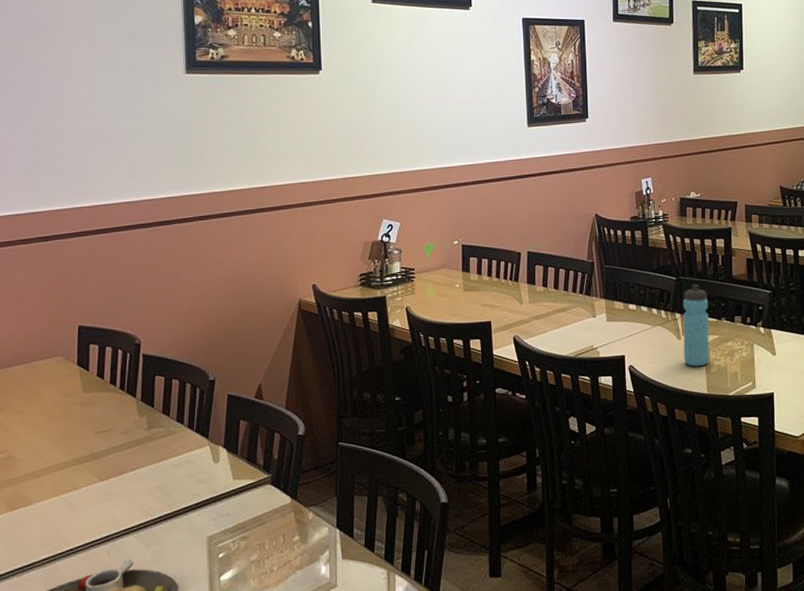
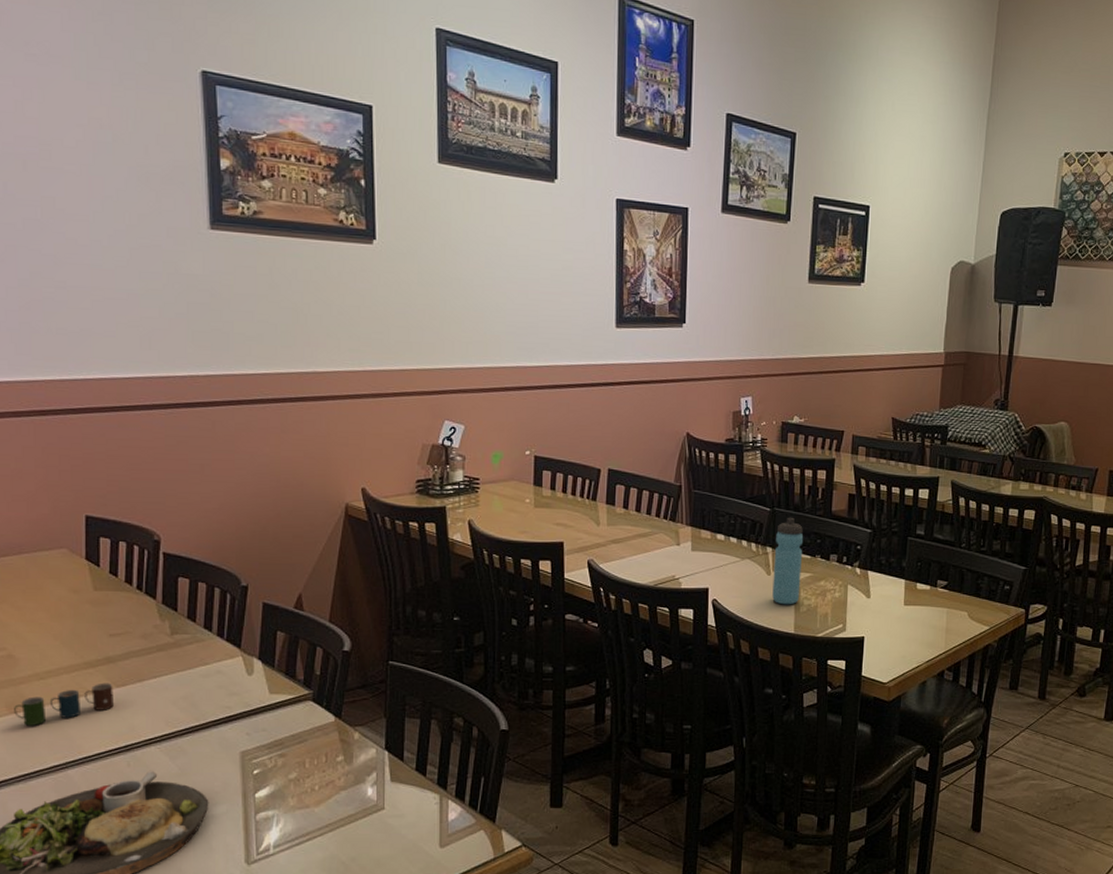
cup: none [12,477,97,522] -> present [14,683,114,726]

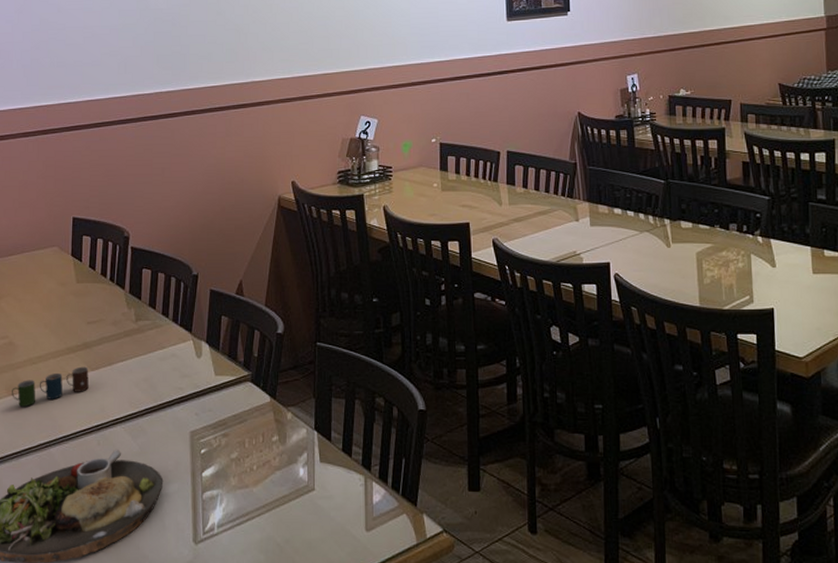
water bottle: present [772,517,804,605] -> none [672,188,702,277]

